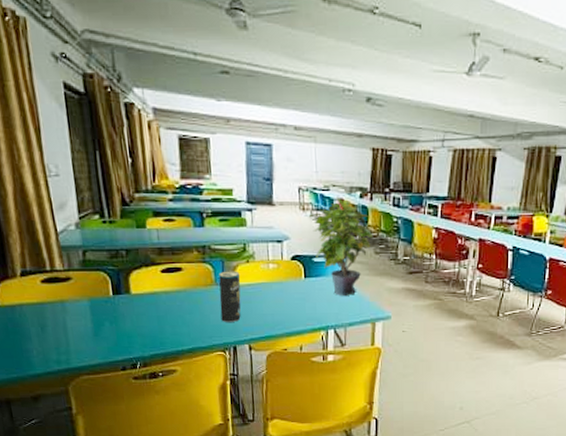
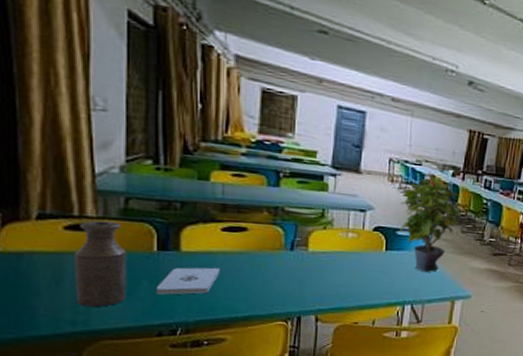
bottle: none [51,273,94,349] -> present [74,220,127,308]
notepad: none [115,306,164,334] -> present [155,267,220,295]
beverage can: present [219,271,241,323] -> none [287,235,315,291]

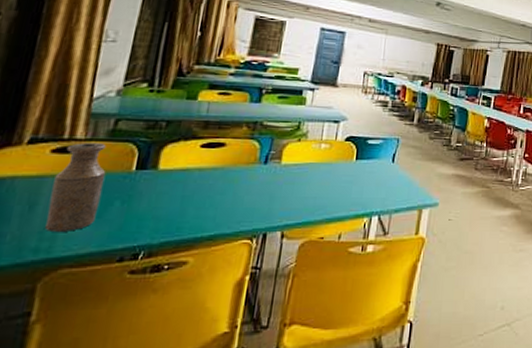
notepad: present [155,267,220,295] -> none [125,184,193,216]
potted plant: present [398,172,461,272] -> none [370,83,429,180]

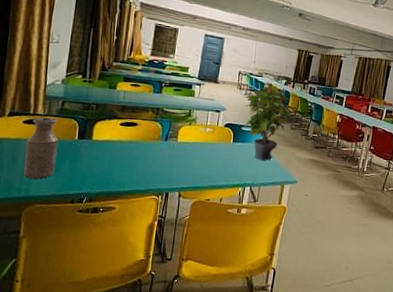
potted plant: none [370,83,429,180] -> present [244,82,291,160]

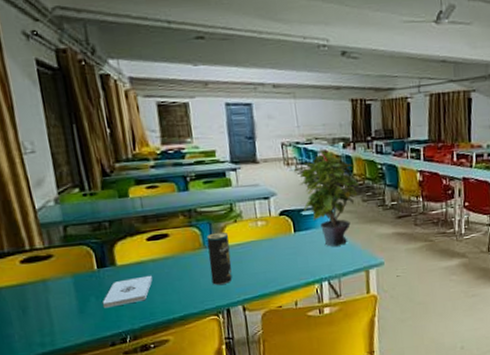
bottle: present [24,117,59,180] -> none [32,249,80,329]
notepad: none [73,152,116,172] -> present [102,275,153,308]
beverage can: none [160,129,183,173] -> present [206,232,233,286]

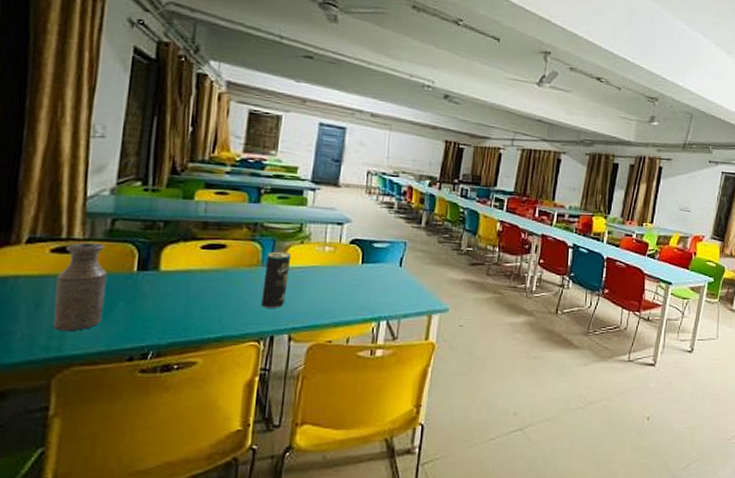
bottle: none [32,249,80,329] -> present [53,243,108,332]
notepad: present [102,275,153,308] -> none [131,286,196,317]
potted plant: present [294,149,358,247] -> none [375,183,437,285]

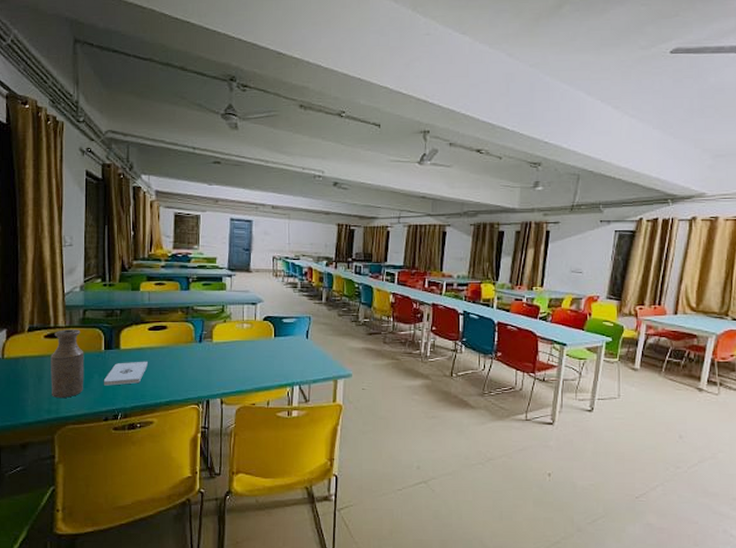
notepad: none [131,286,196,317] -> present [103,361,148,386]
beverage can: present [261,251,292,309] -> none [197,329,218,378]

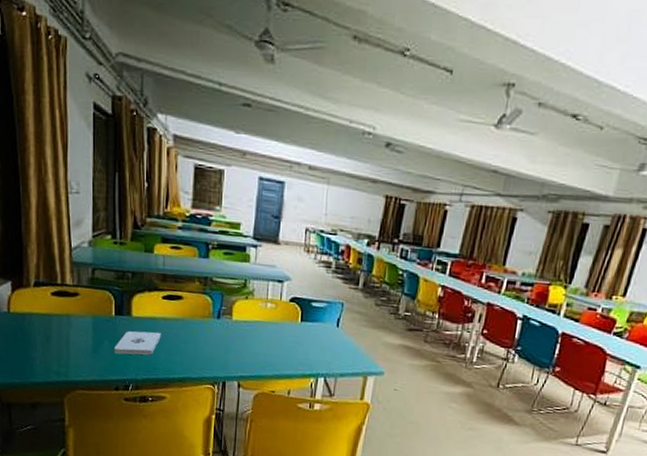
bottle: present [51,329,84,399] -> none [58,288,94,362]

